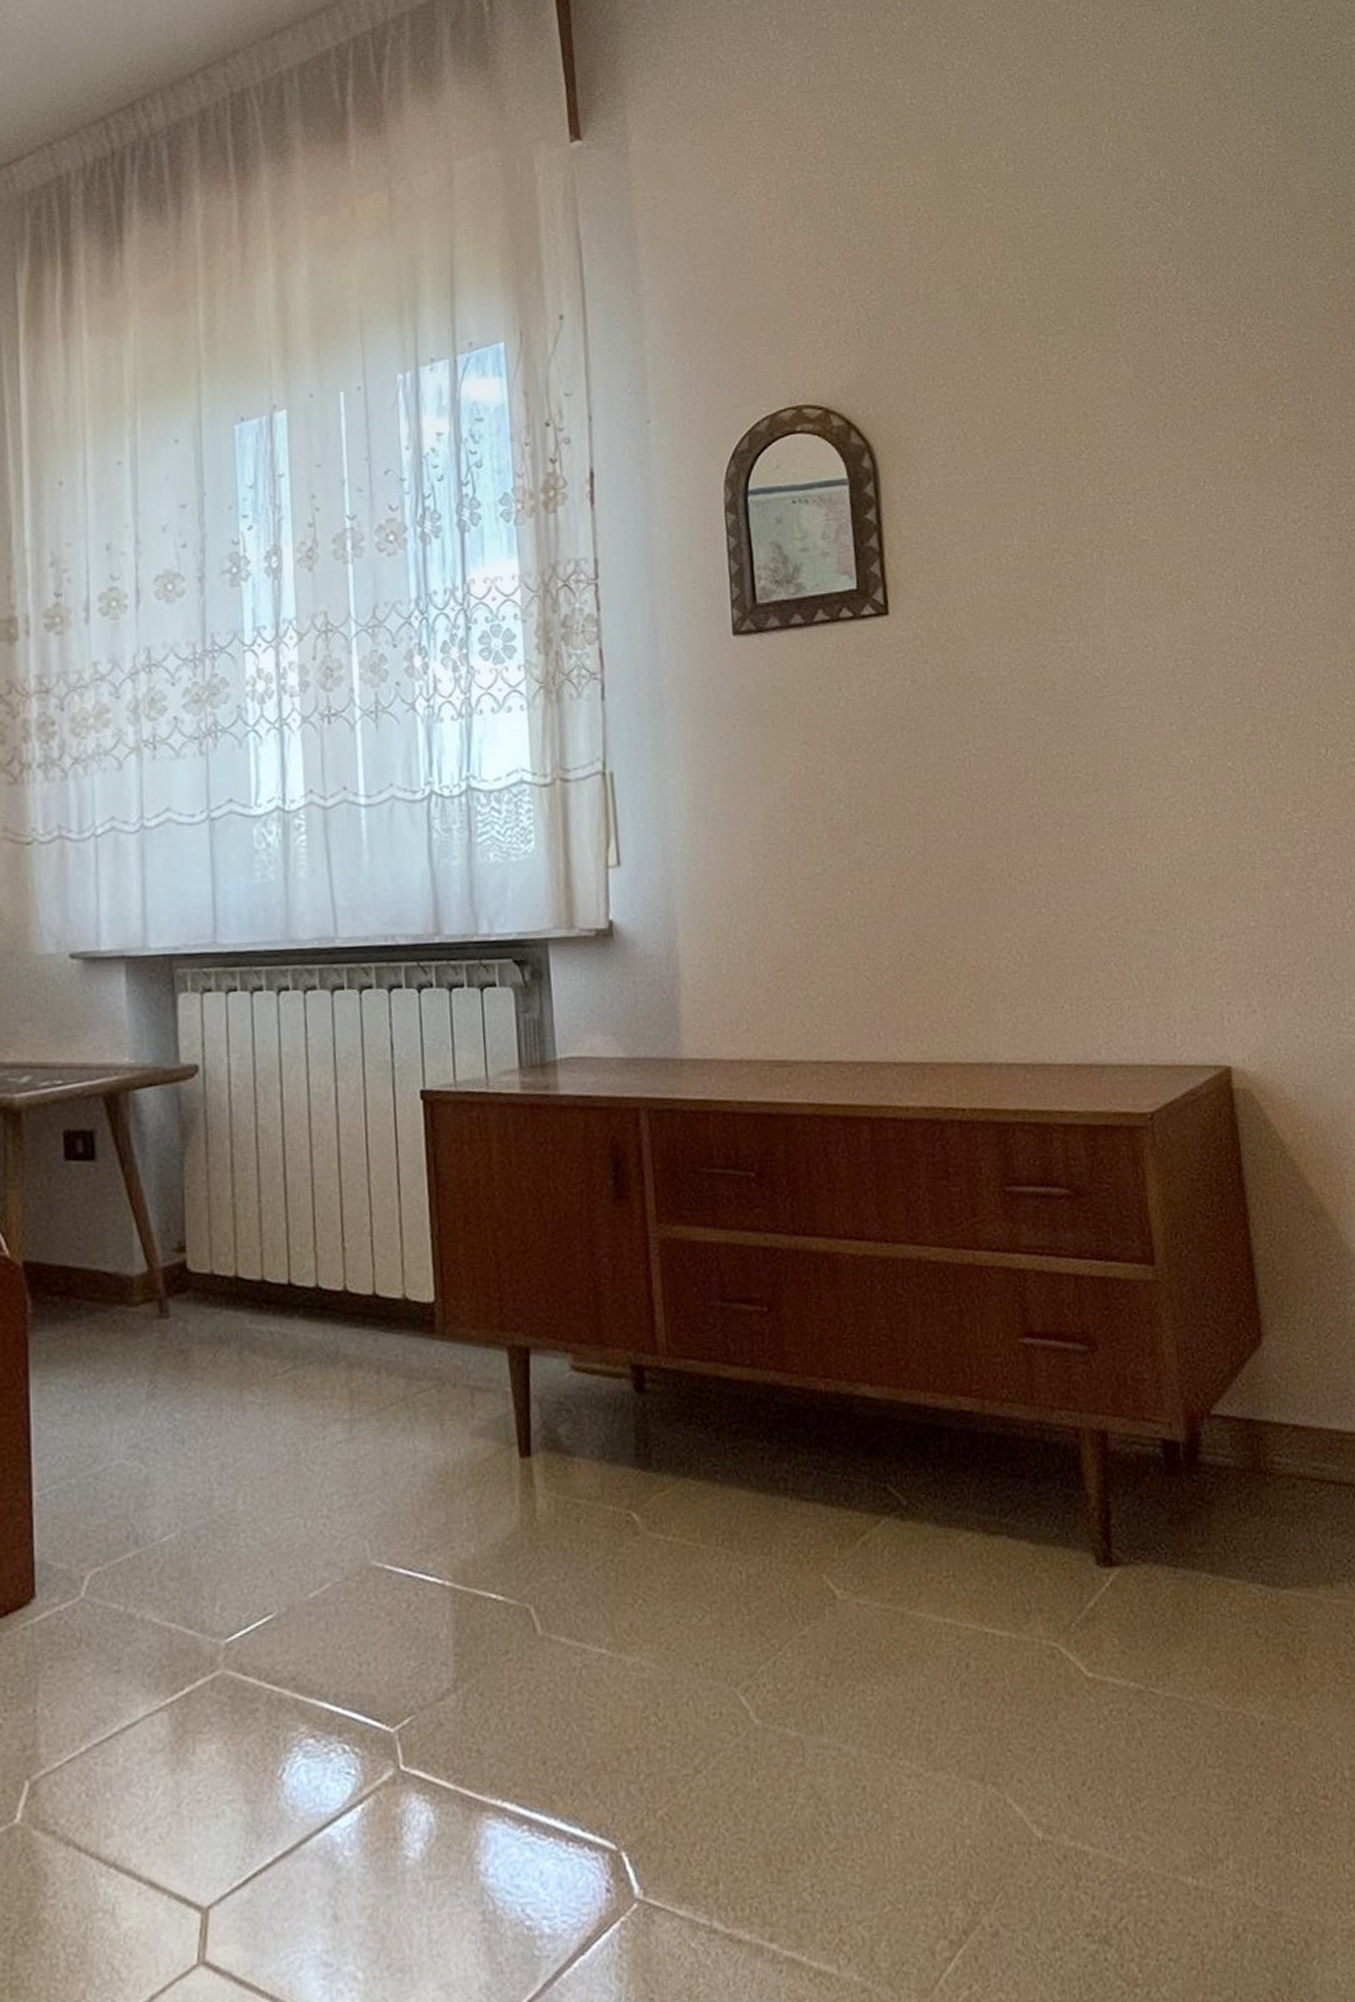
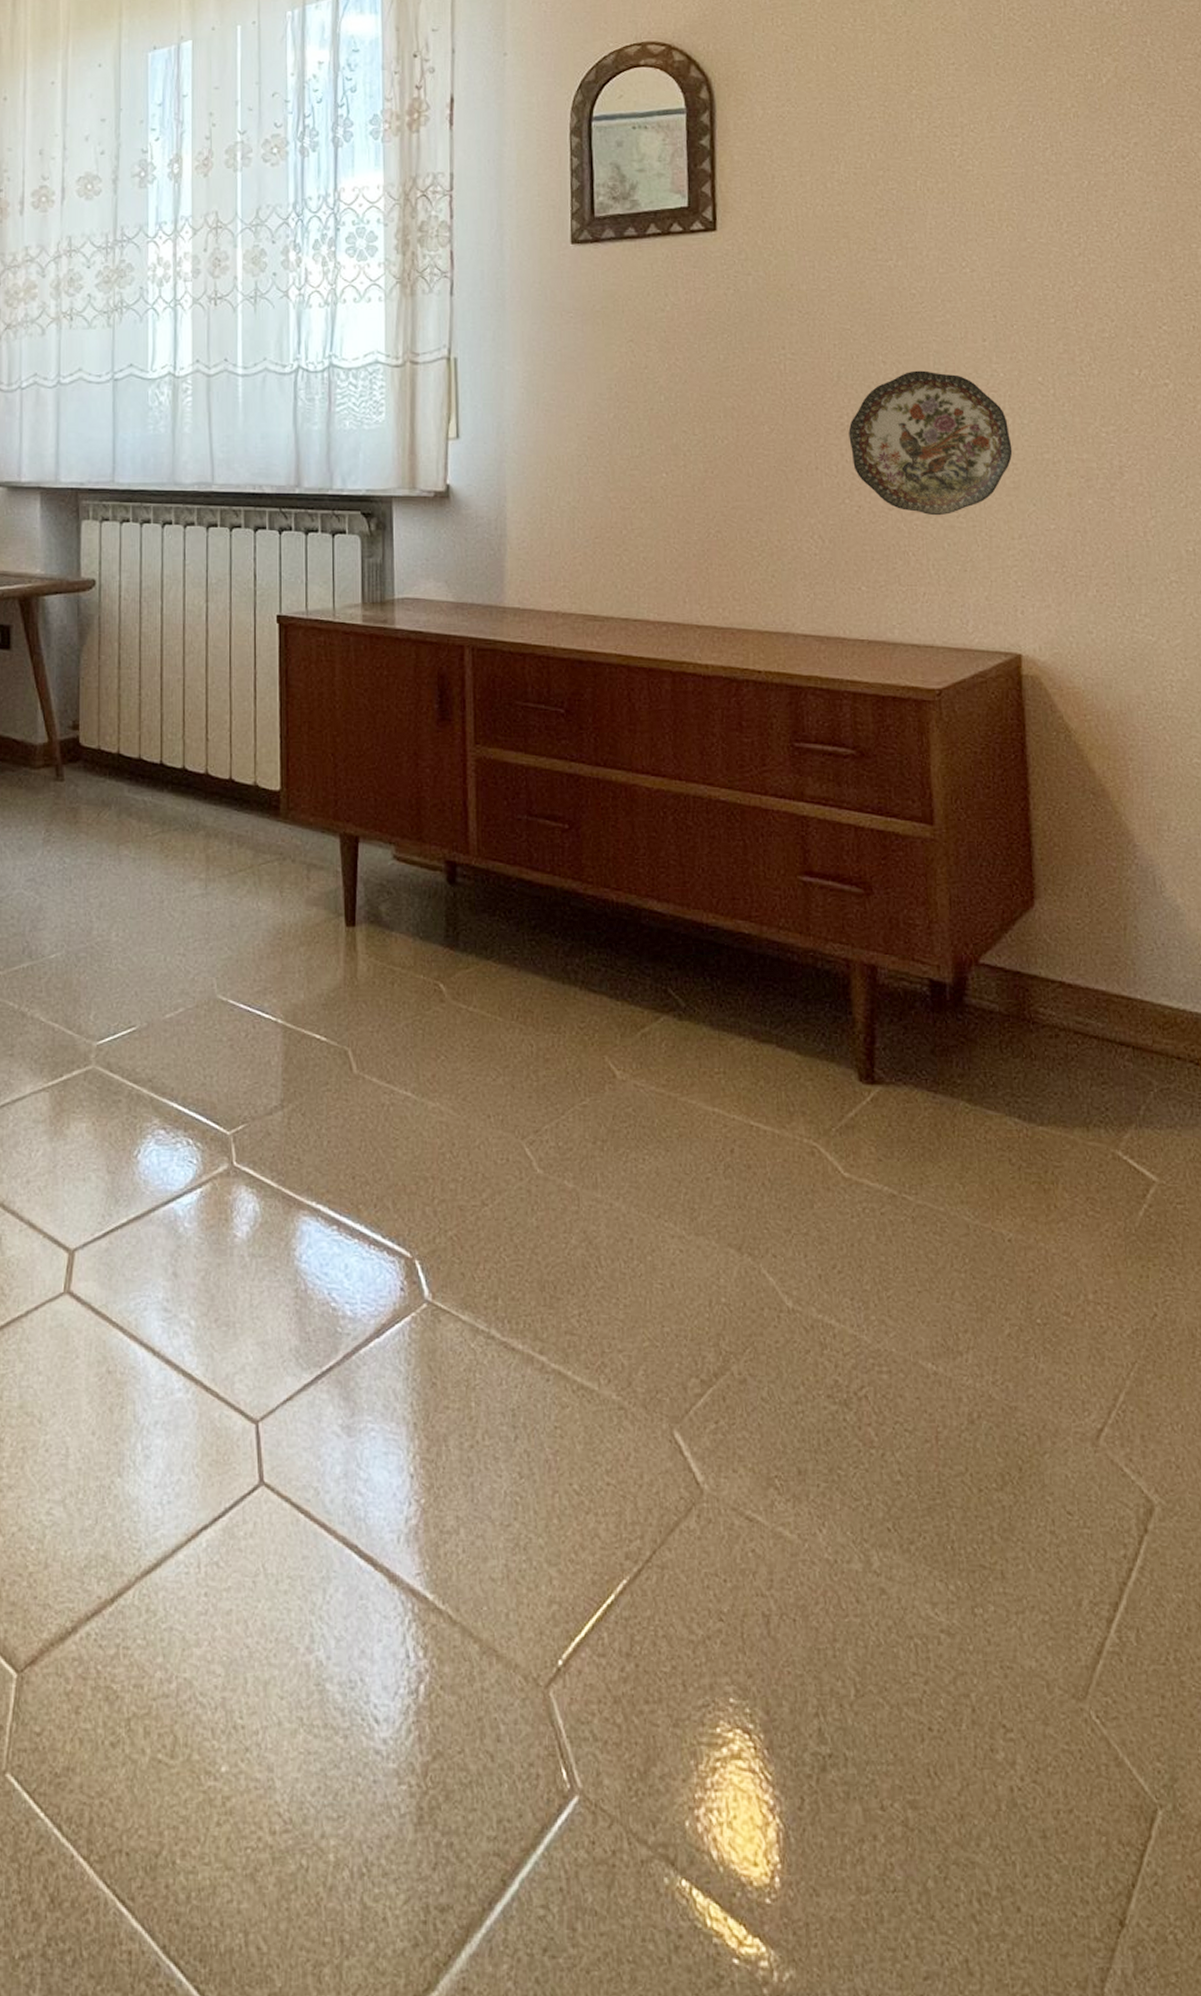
decorative plate: none [1040,760,1208,921] -> present [848,370,1013,516]

